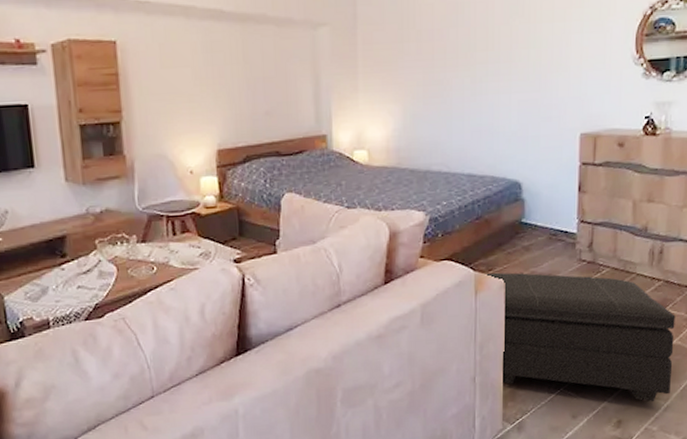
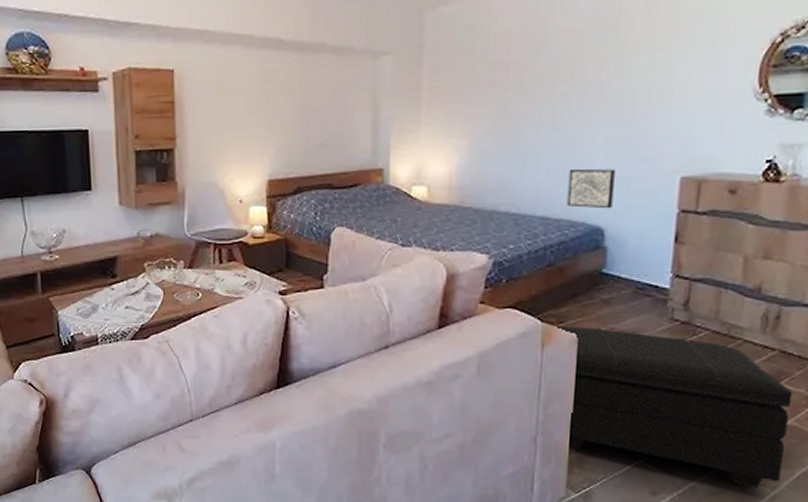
wall art: none [489,128,527,165] -> present [567,168,615,209]

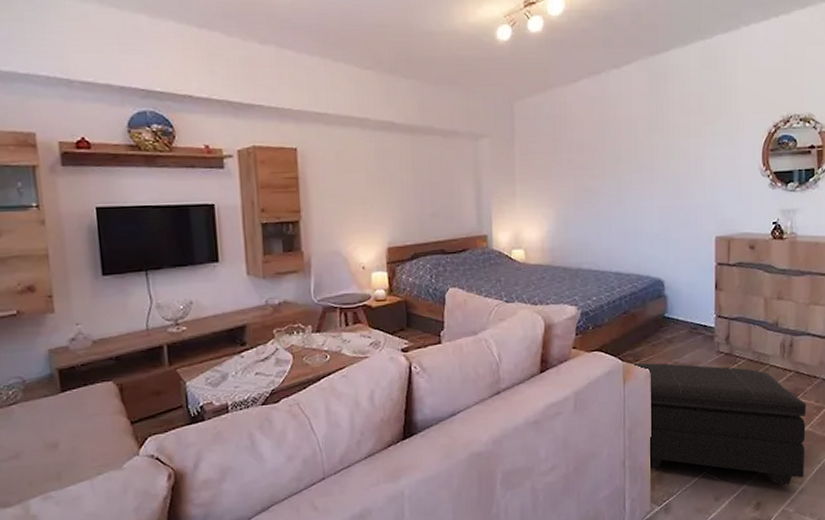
wall art: present [567,168,615,209] -> none [634,231,668,264]

